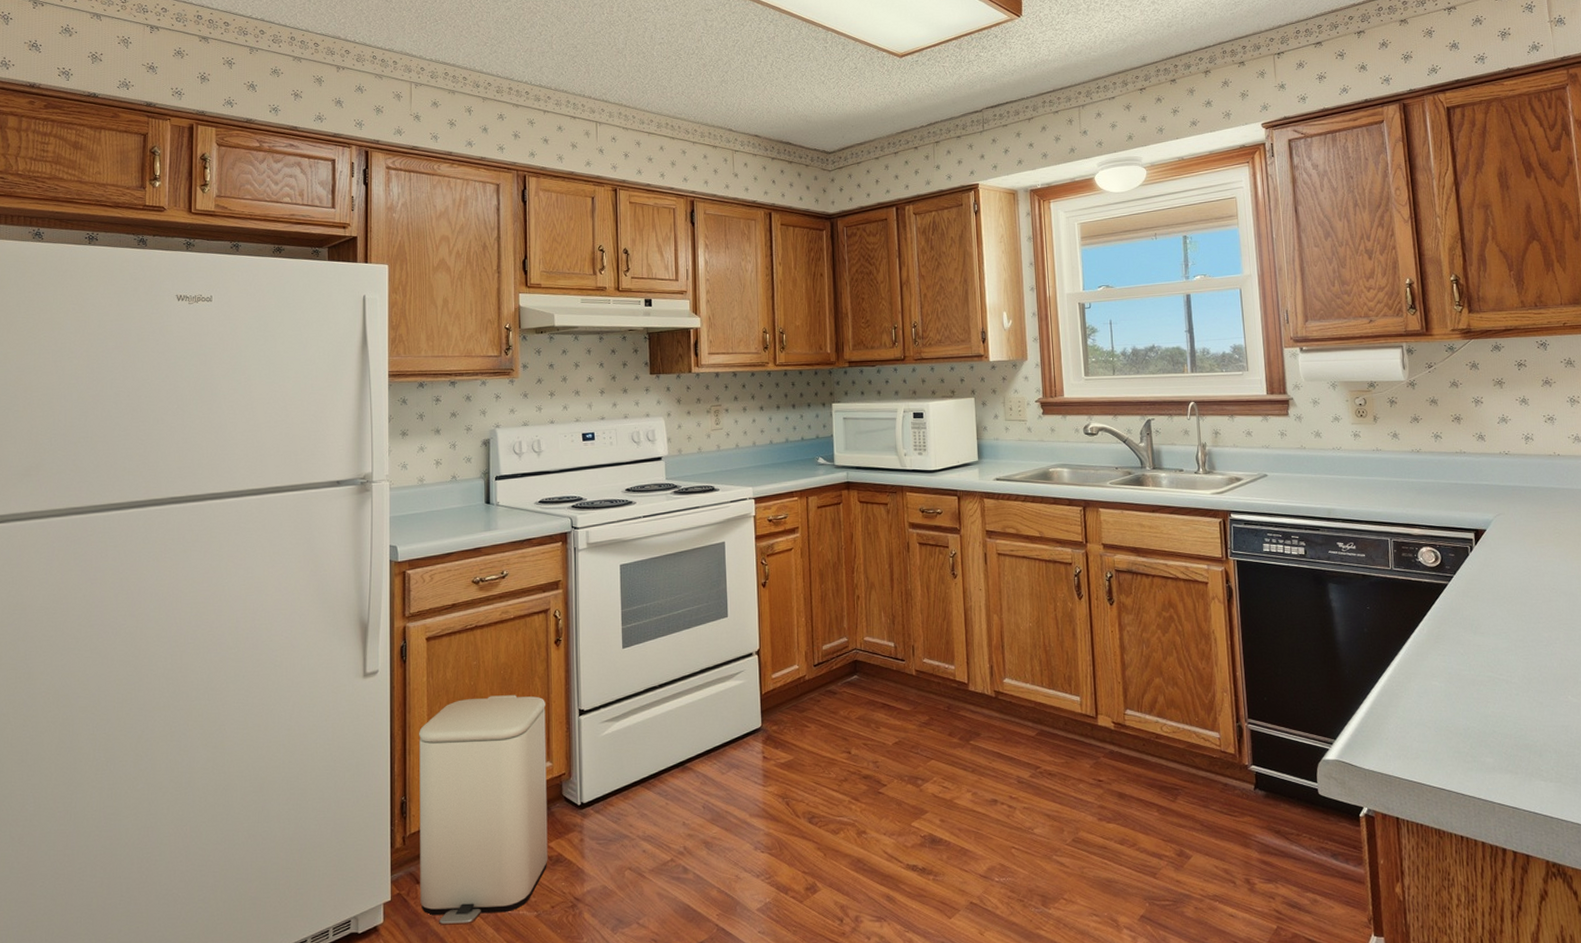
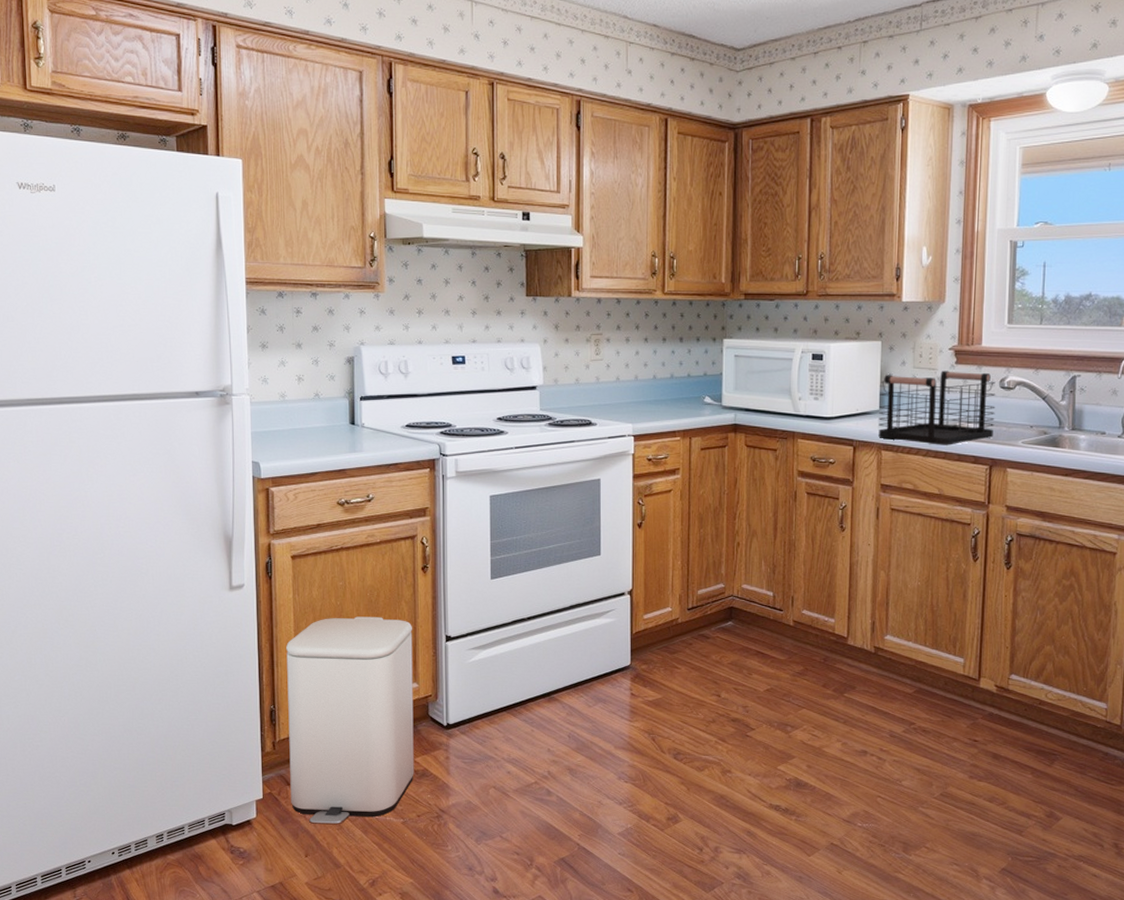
dish rack: none [977,421,1084,491] -> present [878,370,996,445]

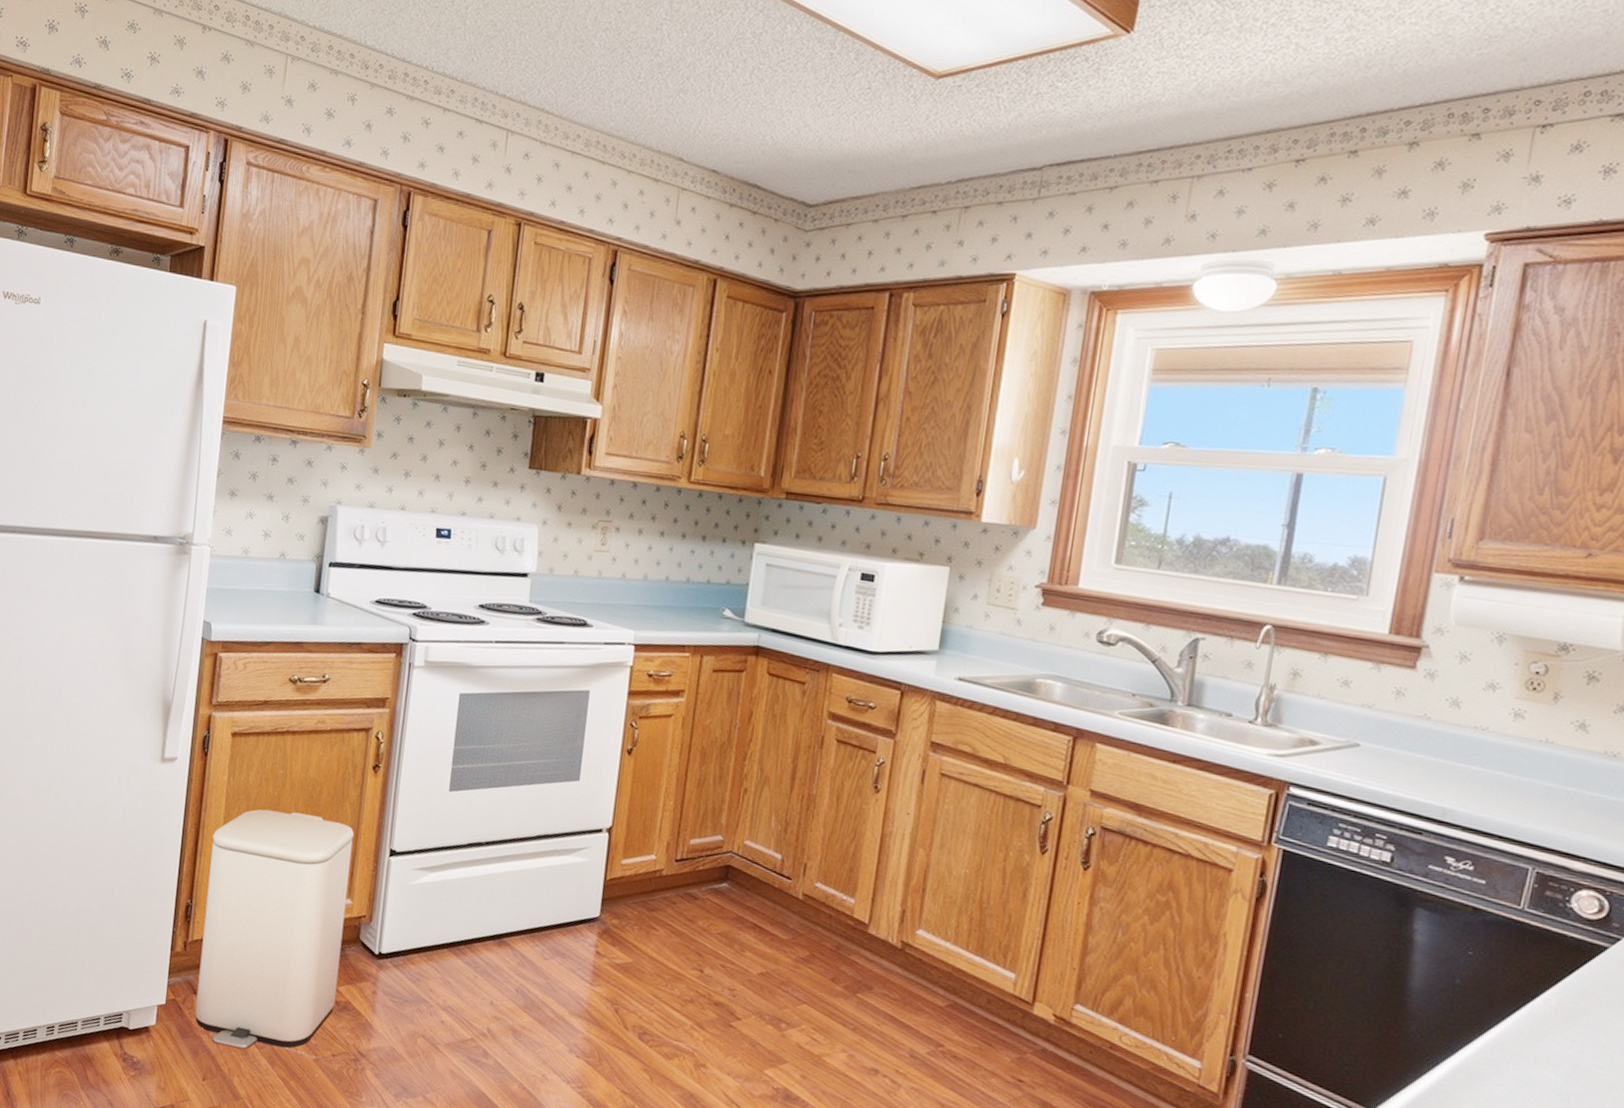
dish rack: present [878,370,996,445] -> none [934,608,1092,705]

